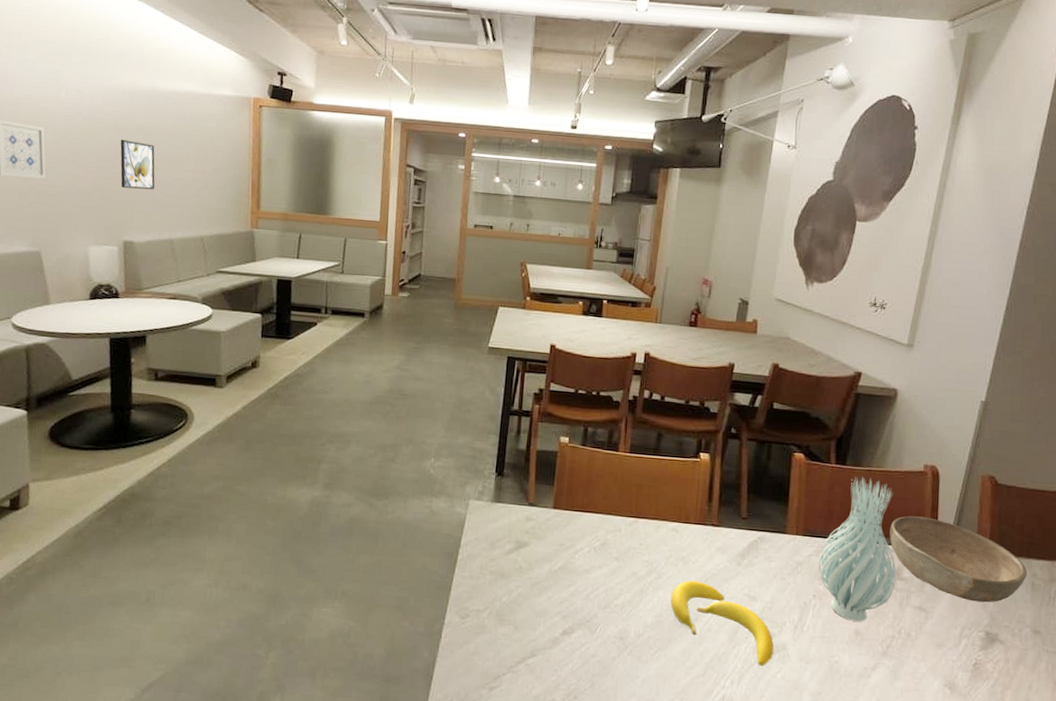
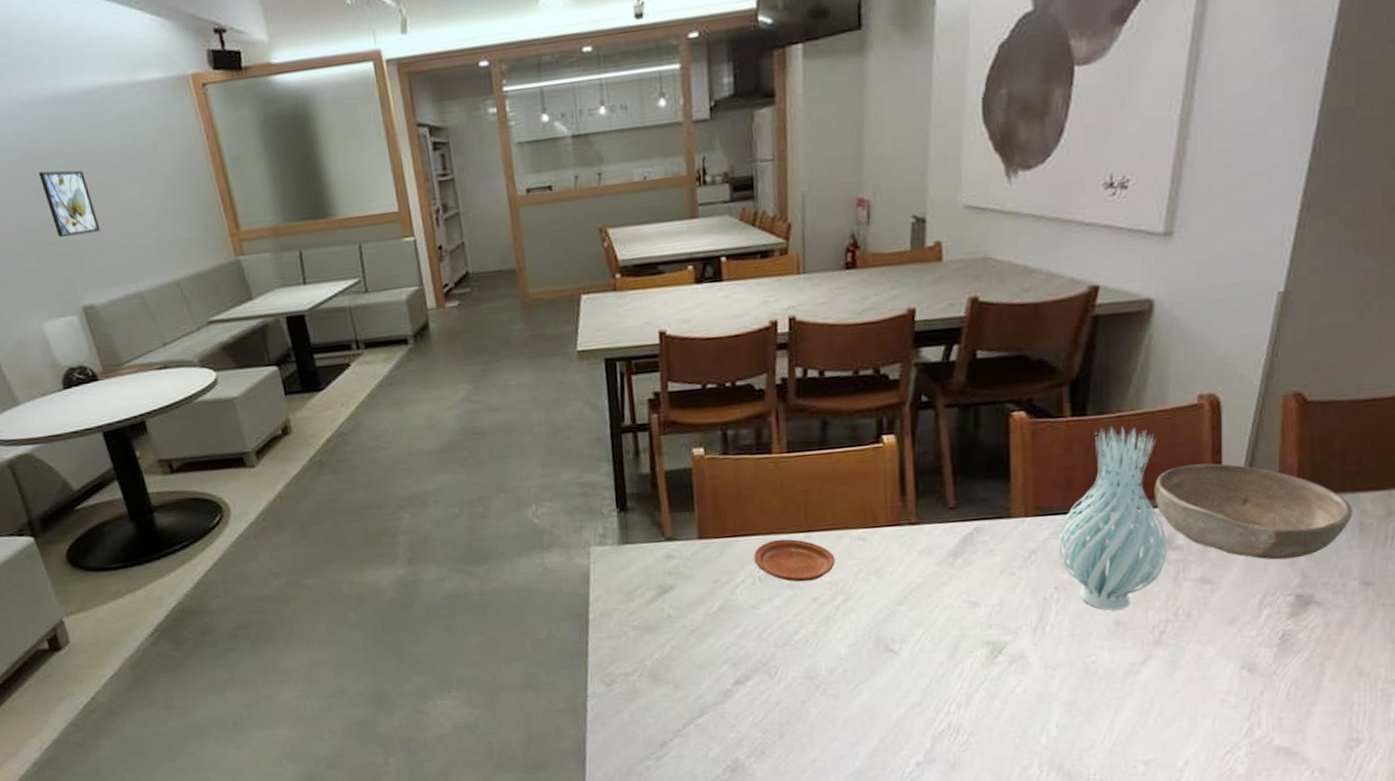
plate: none [592,519,654,558] -> present [753,538,835,582]
banana: present [671,580,774,666] -> none [866,595,1009,682]

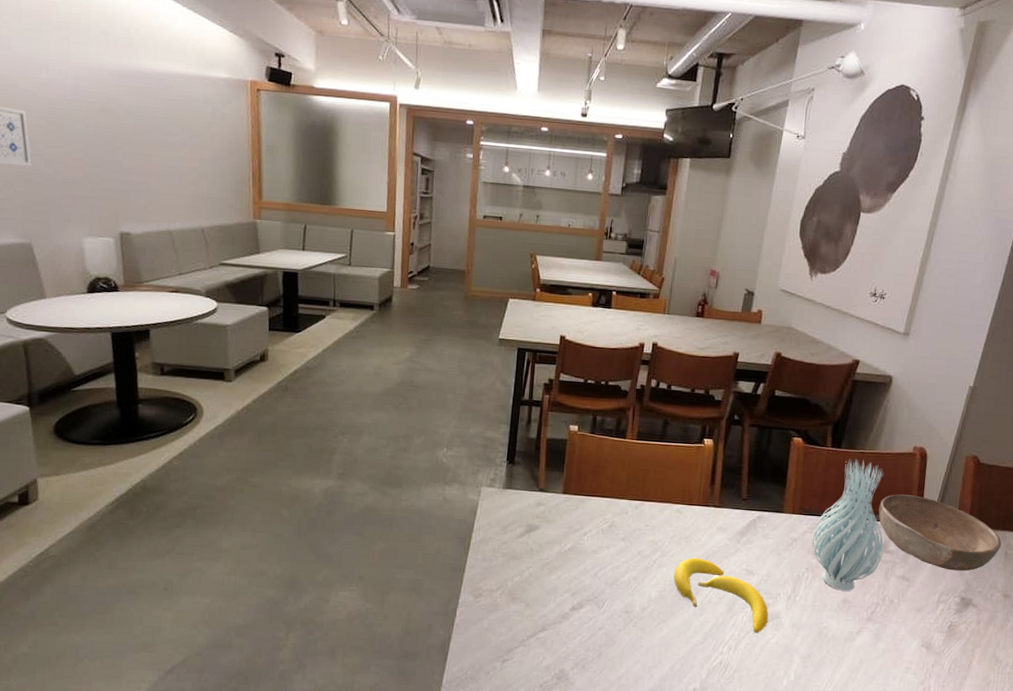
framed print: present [38,170,101,237] -> none [109,124,150,179]
plate: present [753,538,835,582] -> none [600,503,659,538]
banana: none [866,595,1009,682] -> present [673,557,769,633]

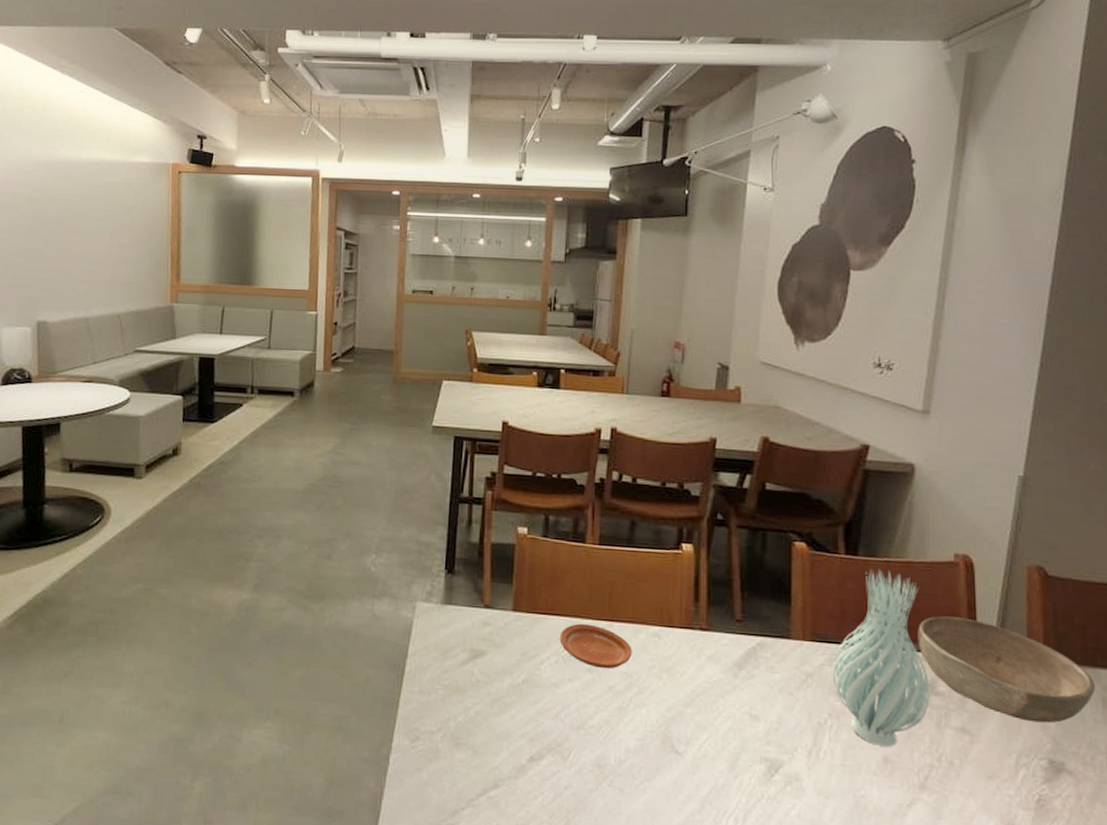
plate: none [600,503,659,538] -> present [559,623,632,669]
banana: present [673,557,769,633] -> none [656,695,785,802]

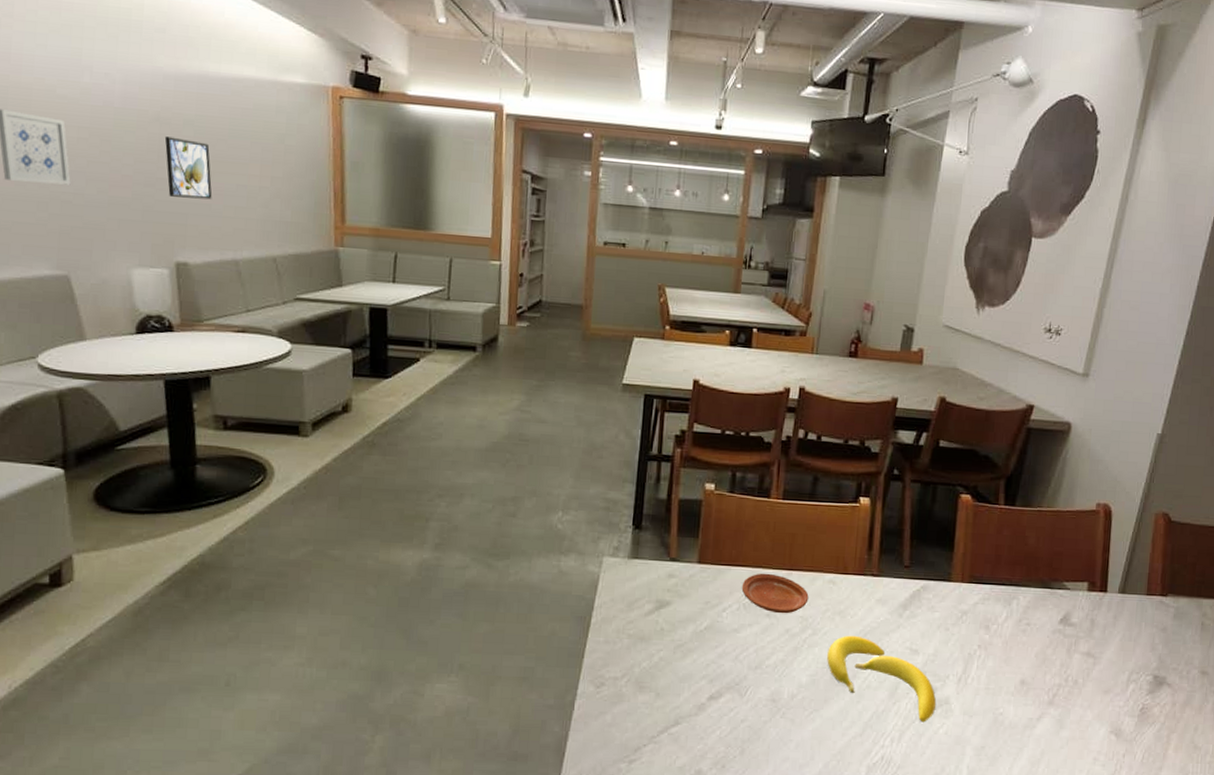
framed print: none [34,214,70,266] -> present [164,136,213,200]
banana: none [656,695,785,802] -> present [827,635,937,723]
vase: present [832,569,931,747] -> none [984,518,1065,671]
bowl: present [917,616,1096,724] -> none [1059,558,1198,646]

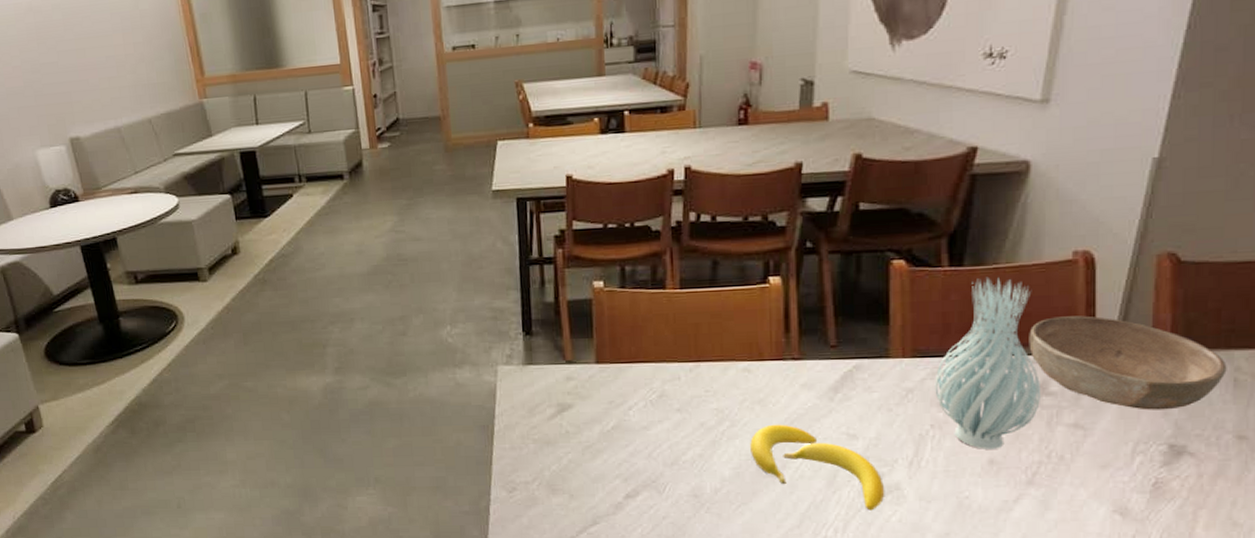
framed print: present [164,136,213,200] -> none [39,22,88,79]
plate: present [741,573,809,614] -> none [646,367,722,408]
vase: none [984,518,1065,671] -> present [935,277,1042,449]
bowl: none [1059,558,1198,646] -> present [1029,315,1227,410]

